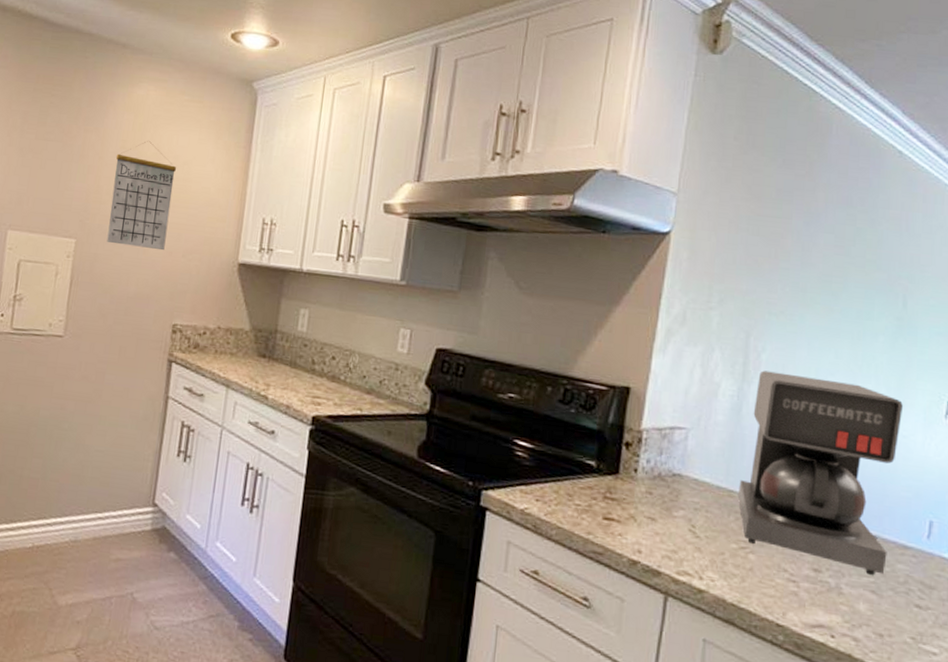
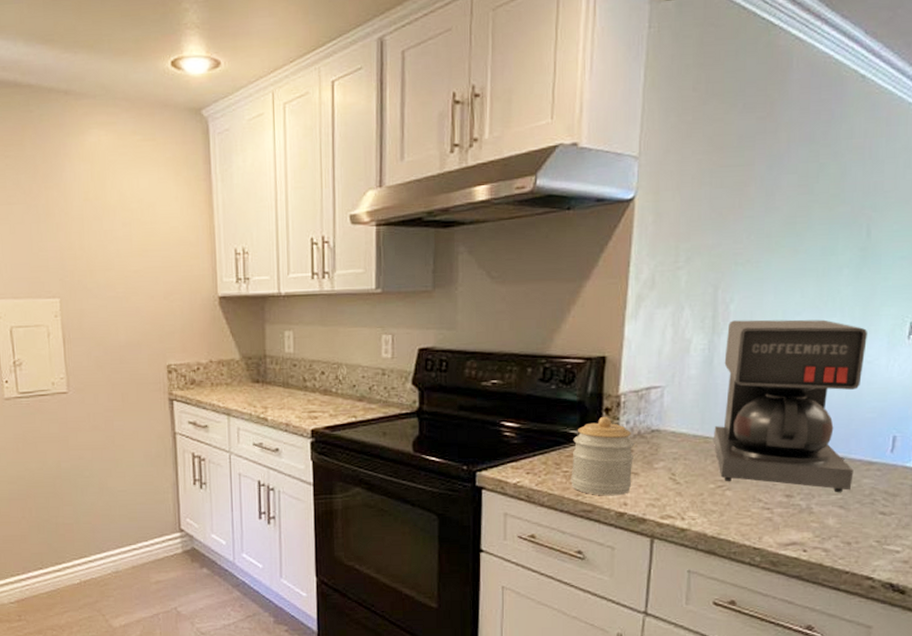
calendar: present [107,141,177,251] -> none [81,189,146,297]
jar: none [582,450,654,541] -> present [571,416,635,496]

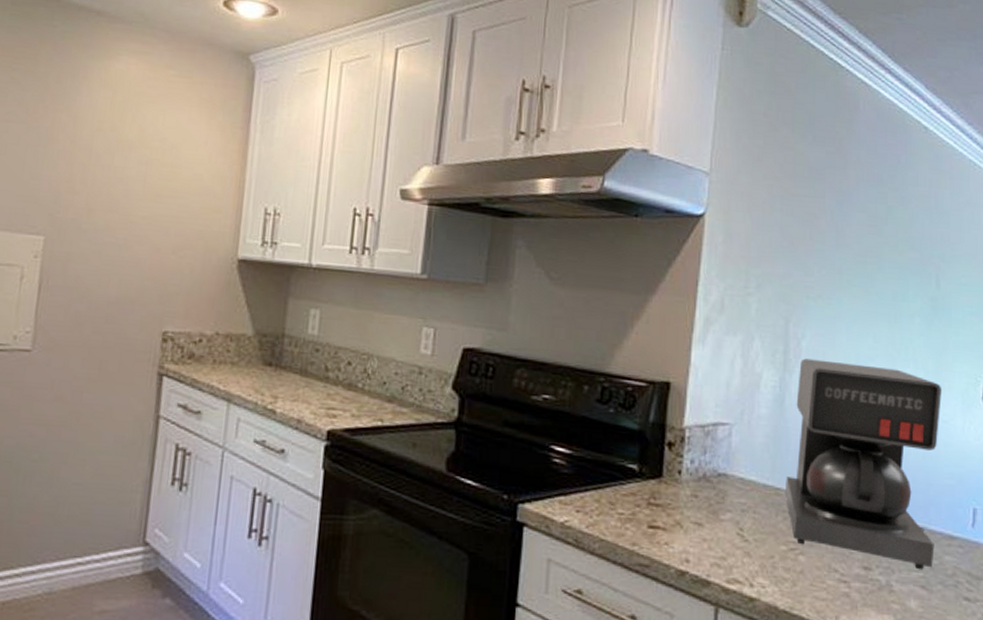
jar: present [571,416,635,496] -> none [626,451,699,550]

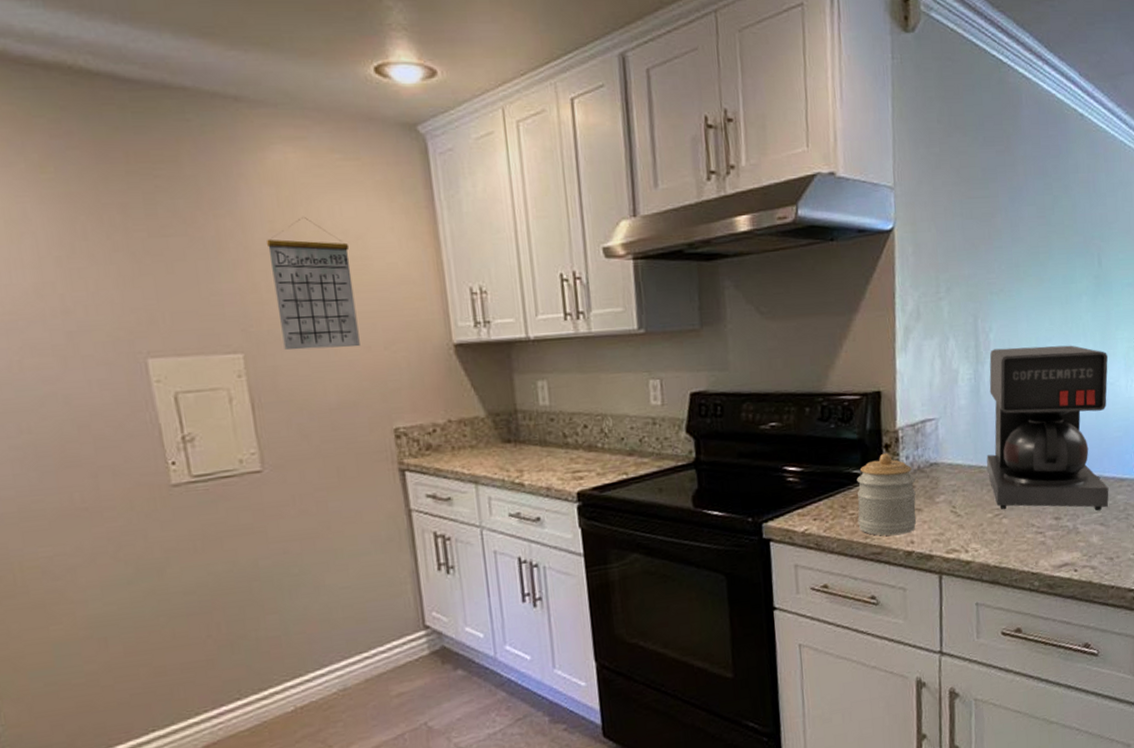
calendar: none [82,122,164,247] -> present [266,217,360,351]
jar: none [626,451,699,550] -> present [856,452,917,536]

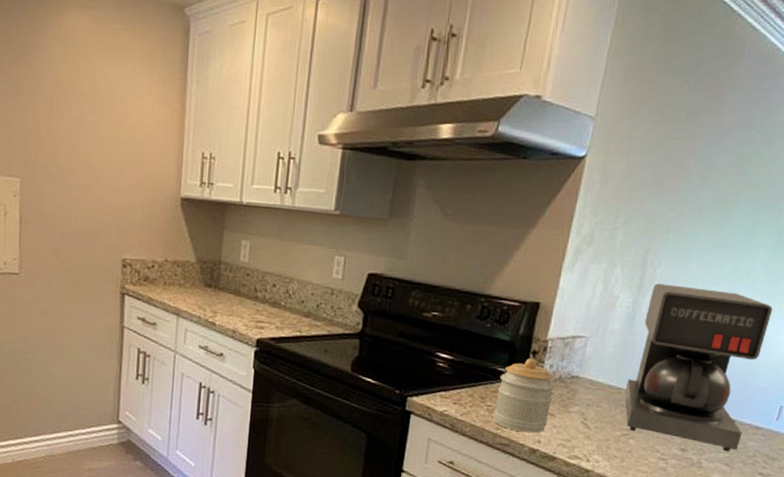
calendar: present [266,217,360,351] -> none [51,74,114,188]

